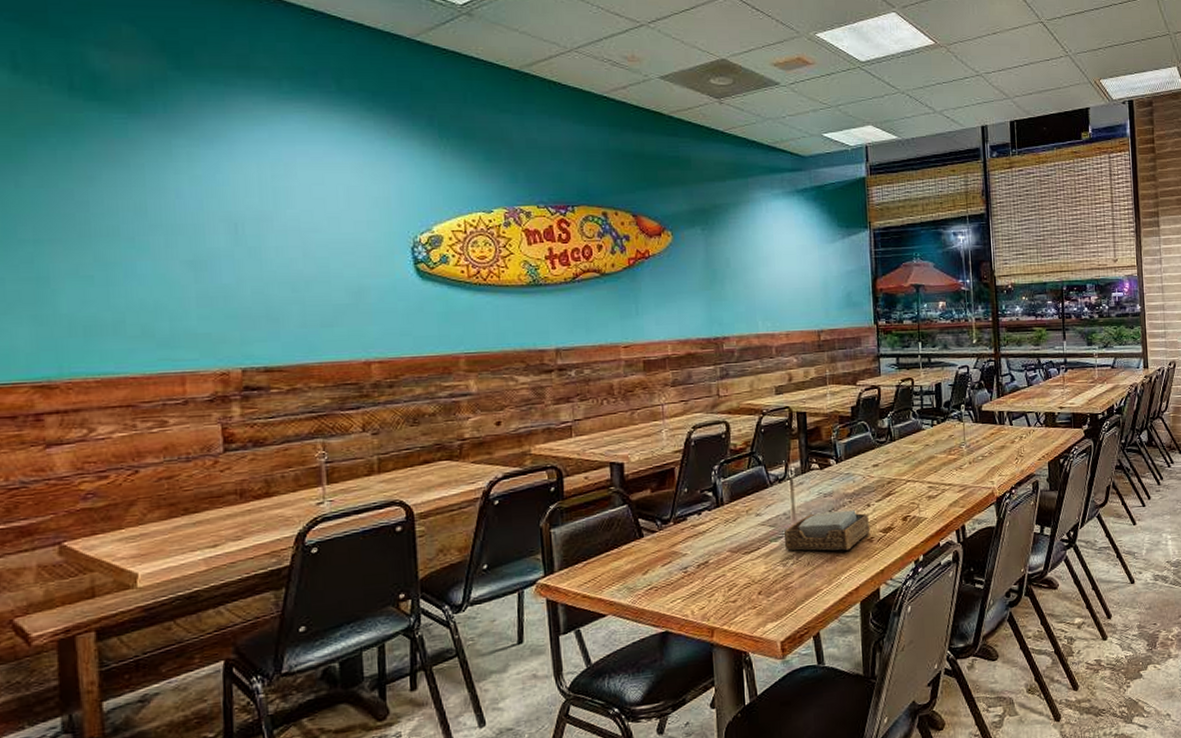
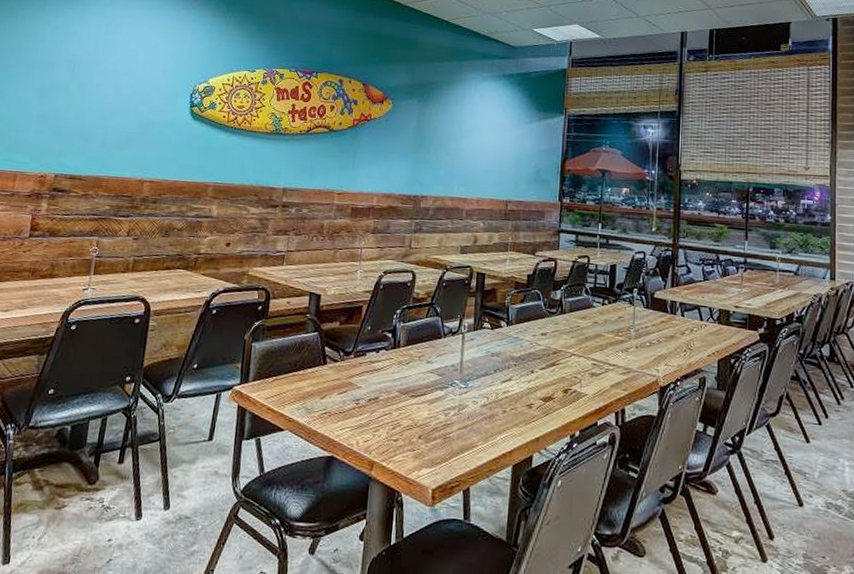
napkin holder: present [783,510,870,551] -> none [448,370,531,412]

